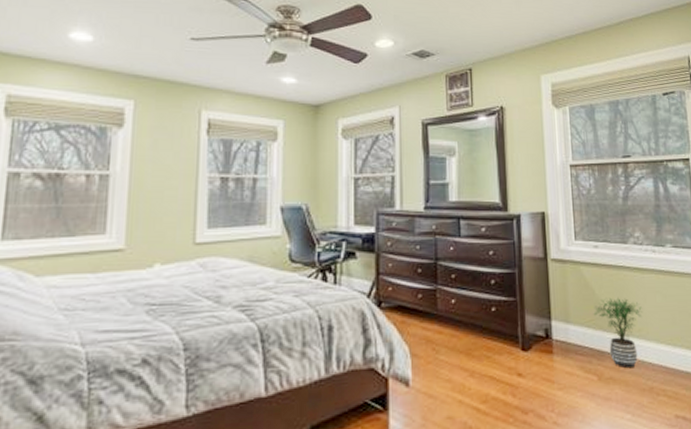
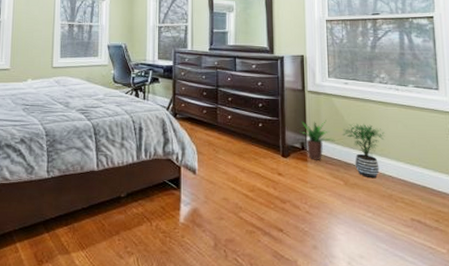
potted plant: none [542,296,586,351] -> present [299,120,335,160]

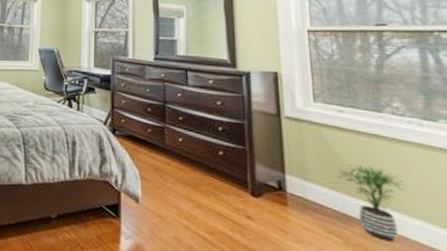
potted plant: present [299,120,335,160] -> none [275,152,327,207]

